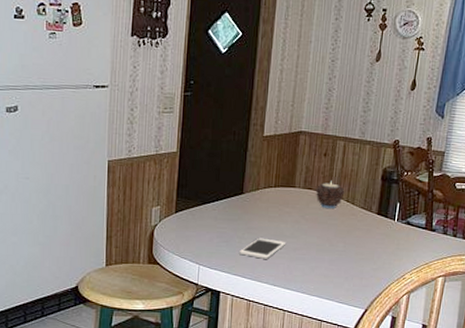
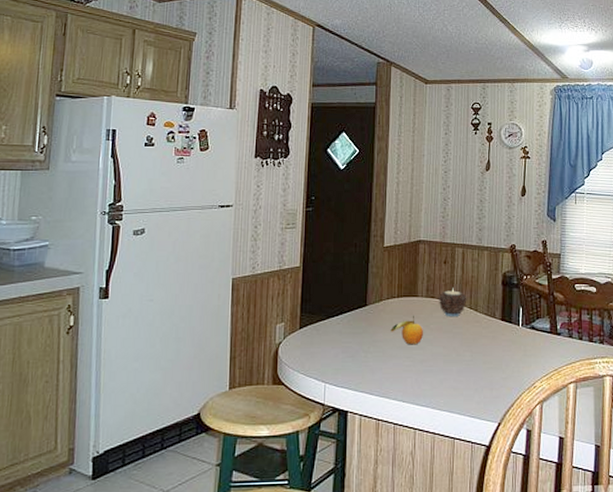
cell phone: present [239,237,285,259] -> none [366,351,412,373]
fruit: none [264,205,299,234] -> present [389,315,424,345]

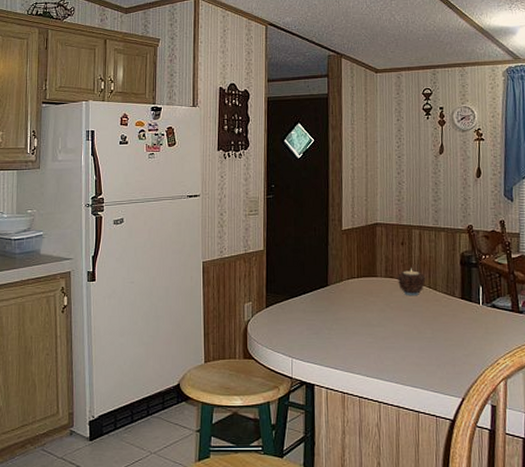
fruit: present [389,315,424,345] -> none [350,294,385,323]

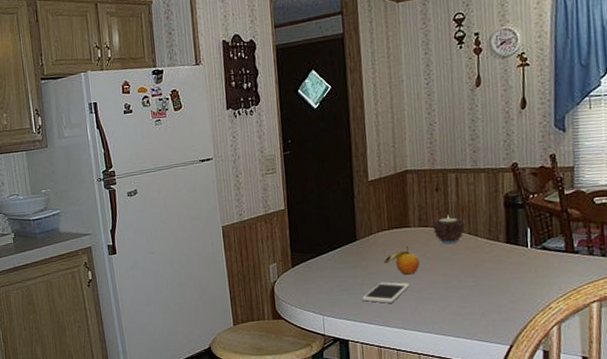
cell phone: none [330,328,373,349] -> present [362,282,409,303]
fruit: none [350,294,385,323] -> present [383,245,420,275]

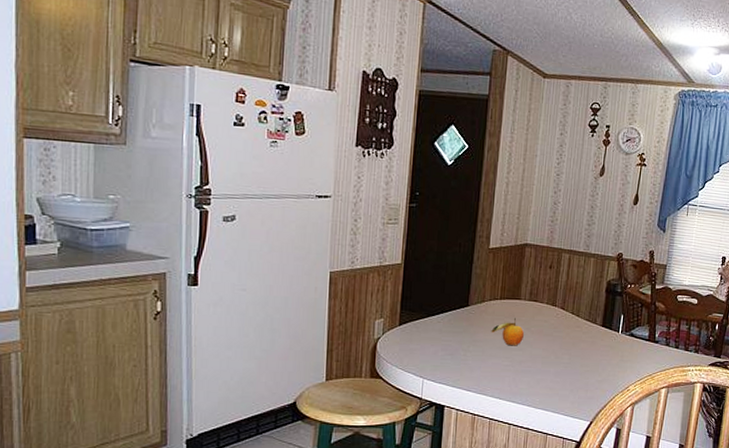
cell phone: present [362,282,409,303] -> none [464,350,511,372]
candle: present [432,215,465,244] -> none [540,293,570,320]

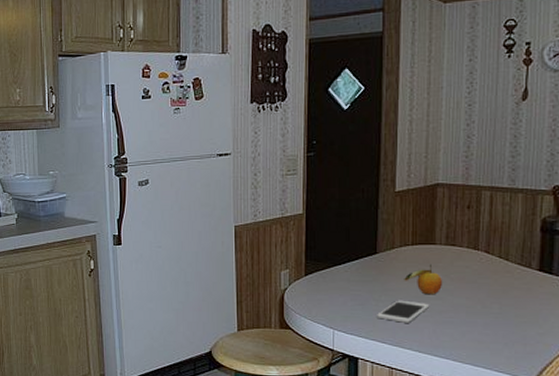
cell phone: none [464,350,511,372] -> present [377,300,429,323]

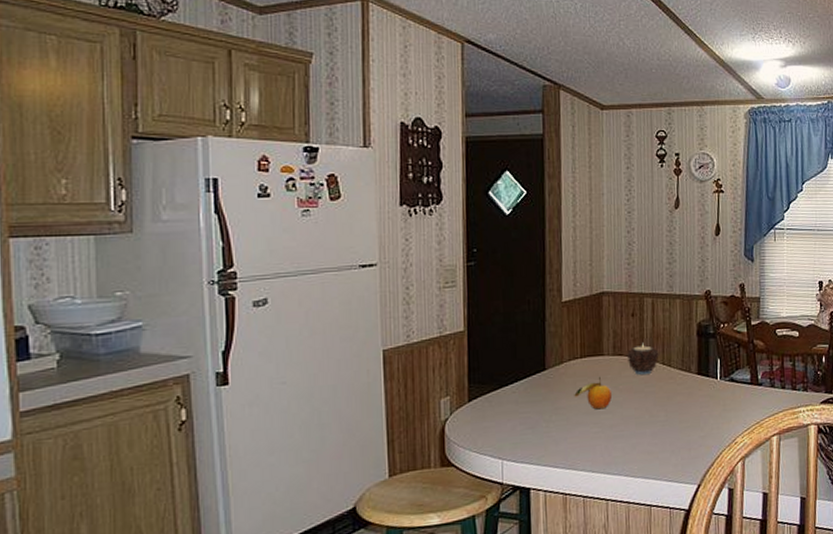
cell phone: present [377,300,429,323] -> none [548,417,600,443]
candle: none [460,235,496,266] -> present [626,343,659,375]

